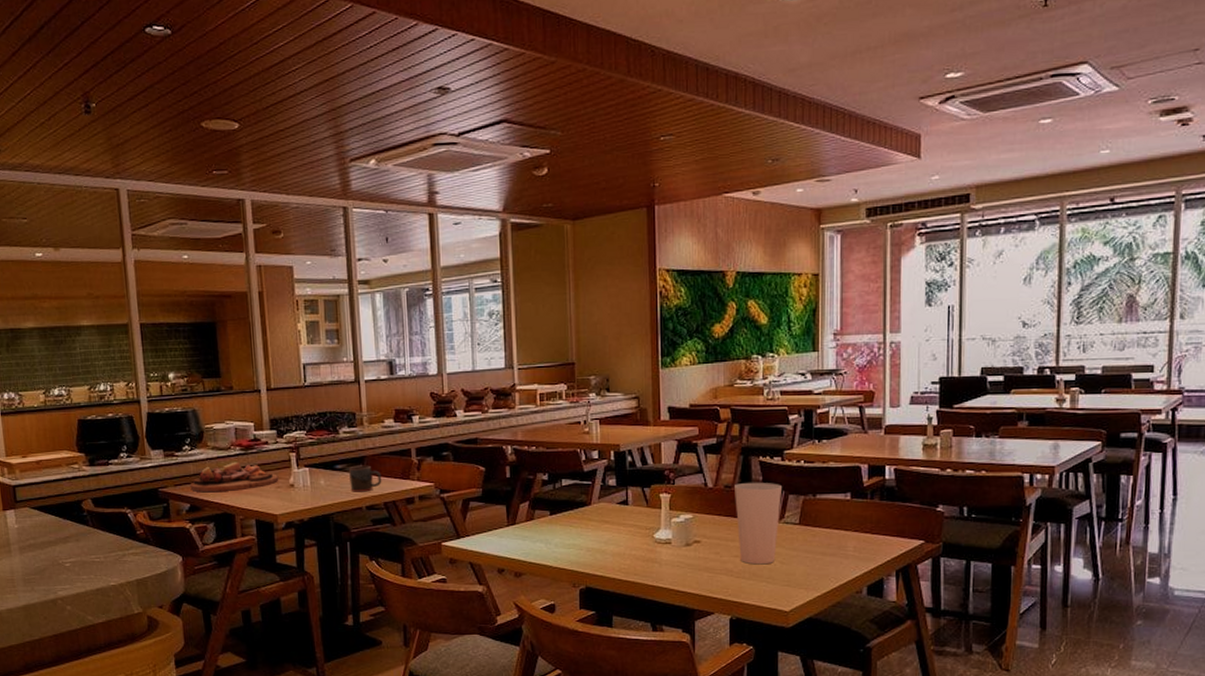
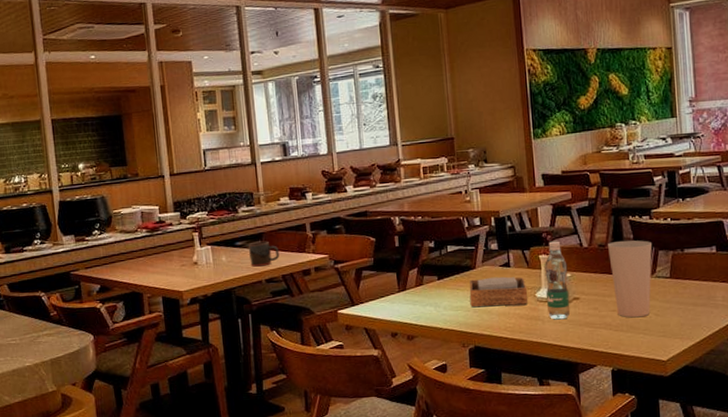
food platter: present [190,461,279,493] -> none [100,243,183,274]
napkin holder: none [583,515,646,546] -> present [469,276,528,308]
bottle: none [665,479,690,563] -> present [545,241,571,320]

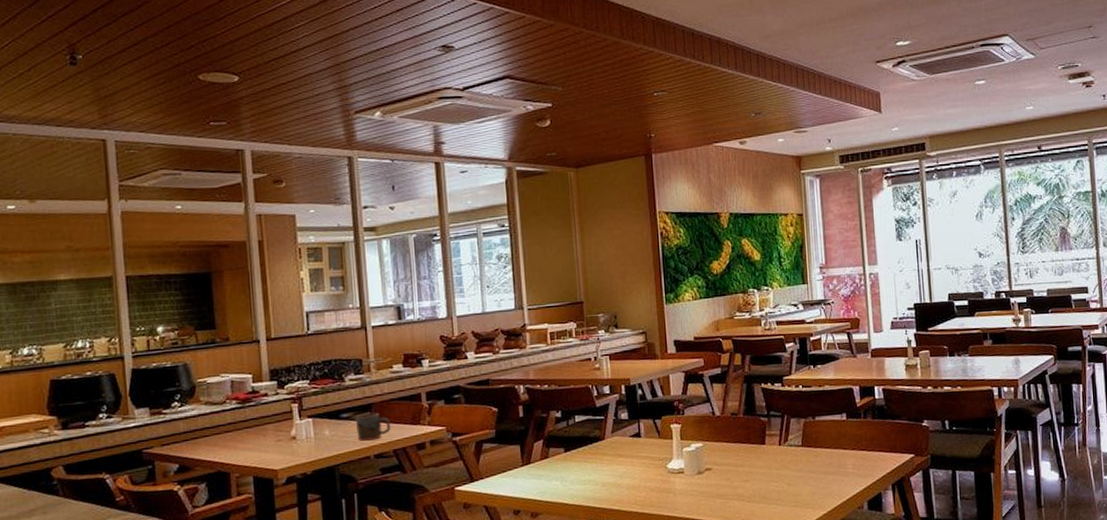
napkin holder: present [469,276,528,308] -> none [597,447,659,481]
bottle: present [545,241,571,320] -> none [676,409,703,492]
cup: present [608,240,653,318] -> none [740,408,785,488]

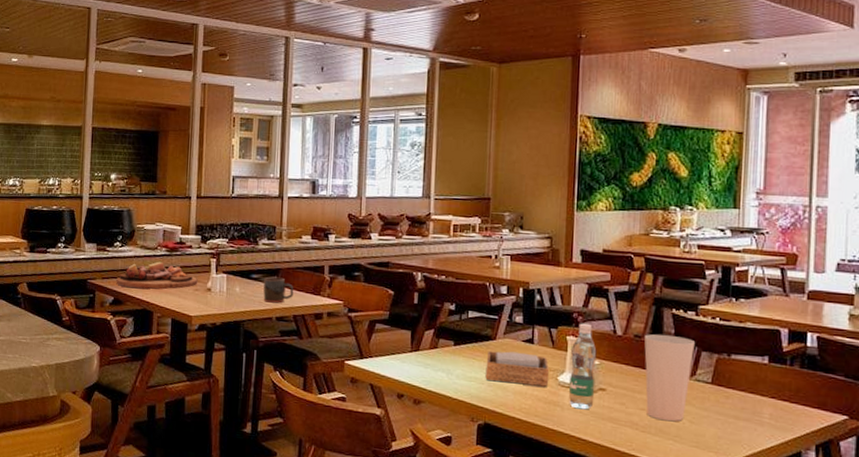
food platter: none [179,416,280,451] -> present [116,261,198,289]
napkin holder: none [597,447,659,481] -> present [485,351,550,387]
bottle: none [676,409,703,492] -> present [569,323,597,410]
cup: none [740,408,785,488] -> present [644,334,696,422]

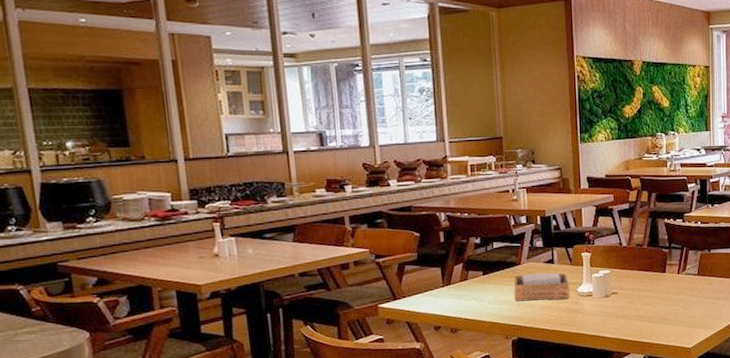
food platter: present [116,261,198,289] -> none [96,232,202,265]
mug: present [263,277,294,303] -> none [279,233,315,260]
bottle: present [569,323,597,410] -> none [586,240,609,313]
cup: present [644,334,696,422] -> none [645,240,684,311]

